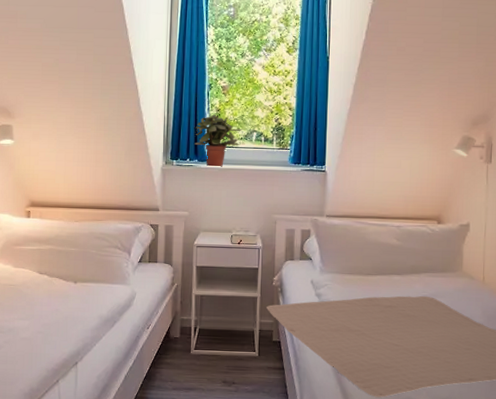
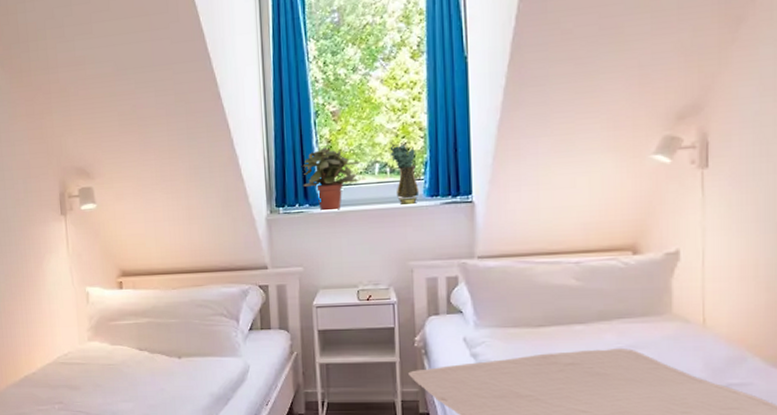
vase: none [265,117,286,169] -> present [390,142,420,206]

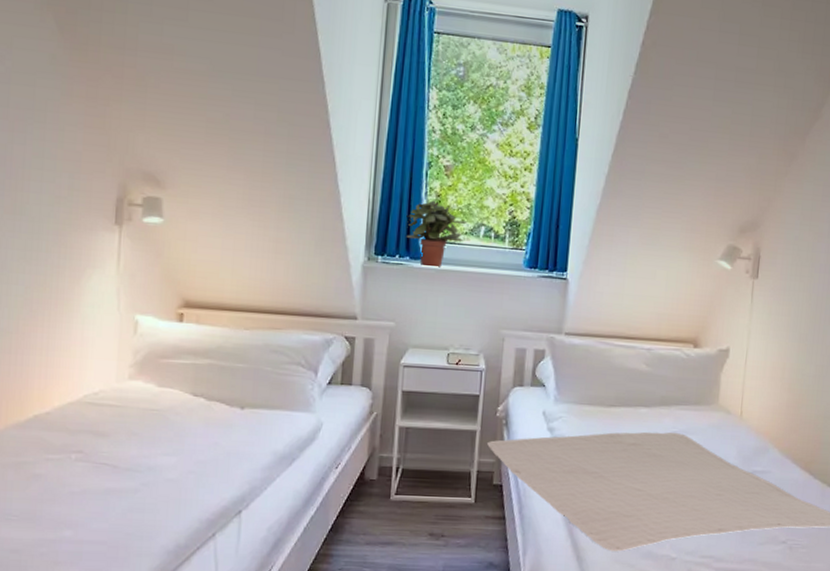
vase: present [390,142,420,206] -> none [496,208,521,274]

